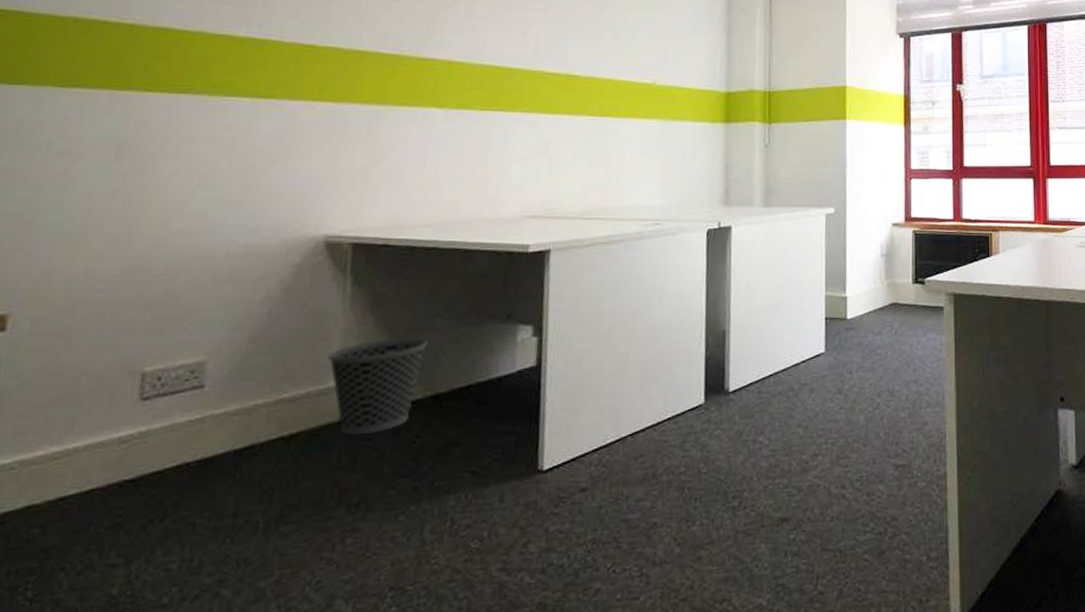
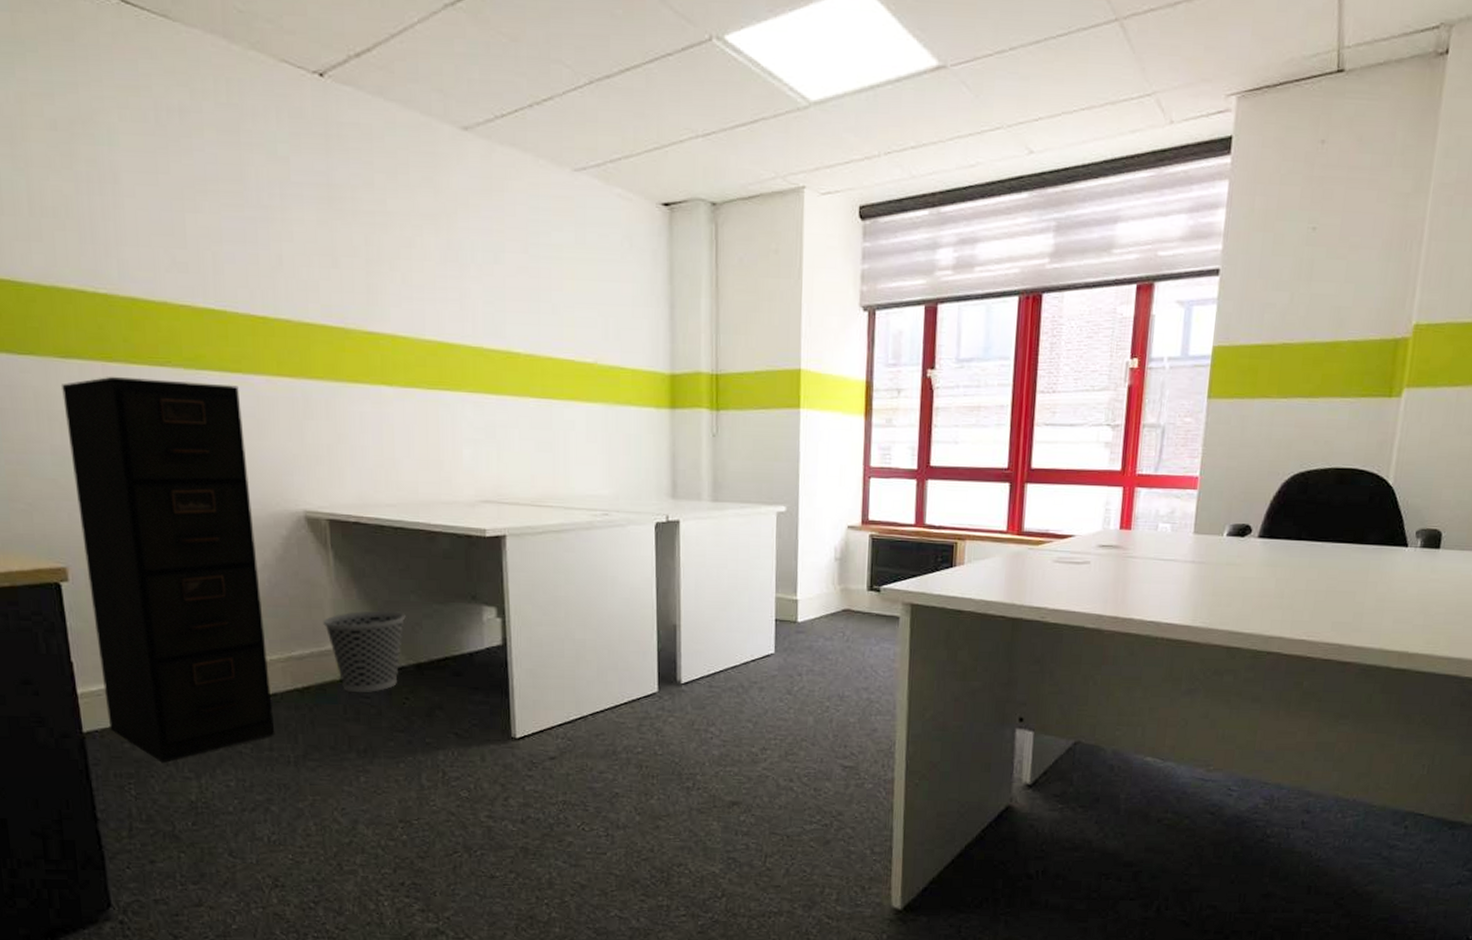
filing cabinet: none [16,104,270,549] -> present [62,376,275,763]

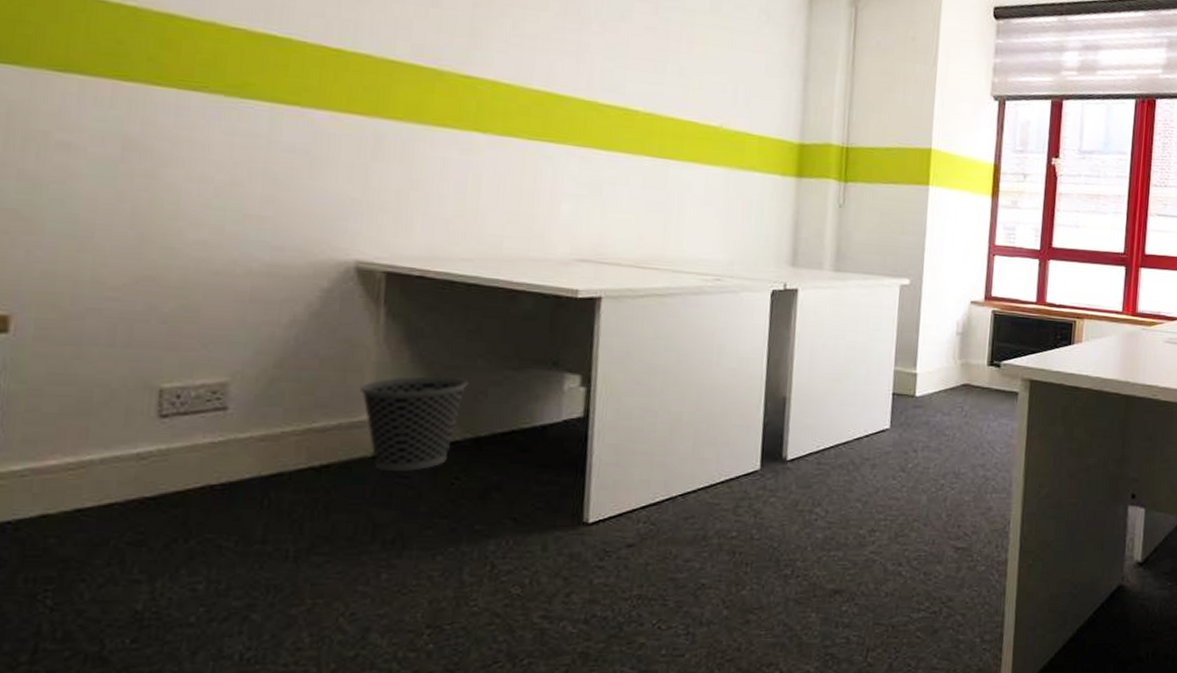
filing cabinet: present [62,376,275,763] -> none [30,96,293,562]

